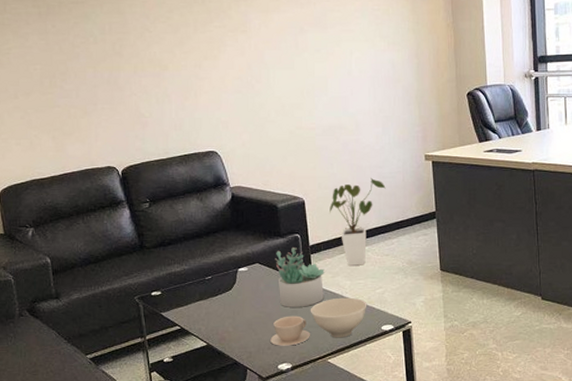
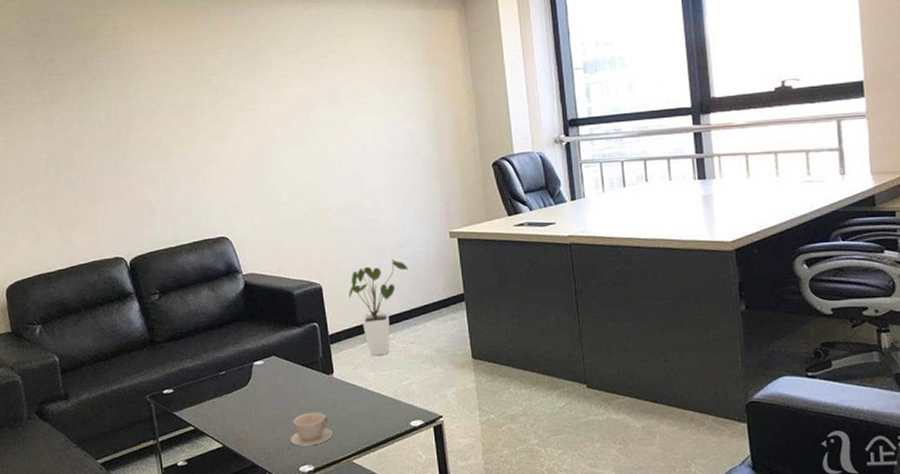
succulent plant: present [275,248,325,307] -> none [292,337,346,403]
bowl: present [310,297,367,338] -> none [331,390,394,436]

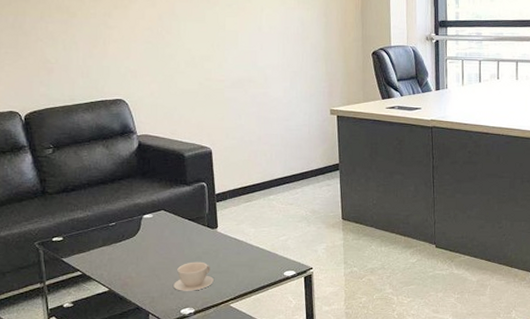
house plant: present [349,258,409,356] -> none [236,129,292,214]

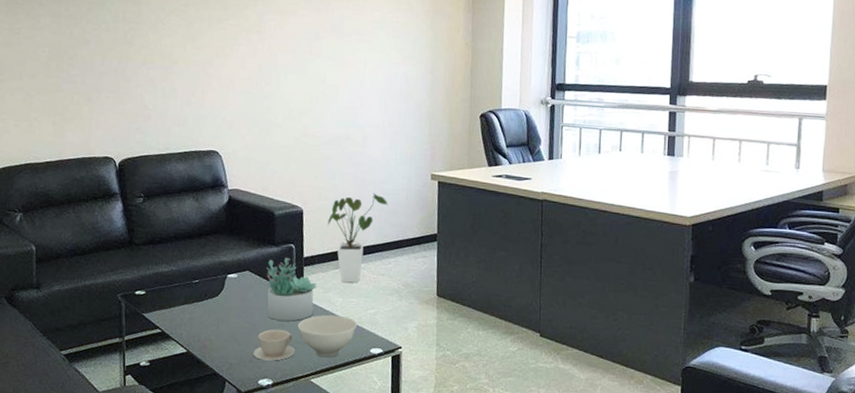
succulent plant: none [180,196,230,254] -> present [266,258,317,322]
bowl: none [214,244,271,284] -> present [297,314,358,358]
house plant: none [236,129,292,214] -> present [328,192,388,283]

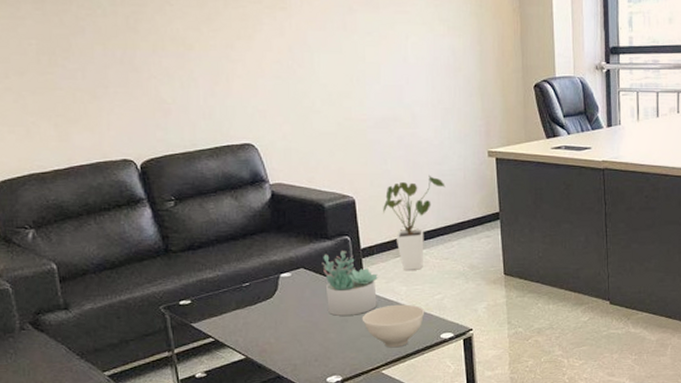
teacup: present [253,329,295,361] -> none [317,324,362,358]

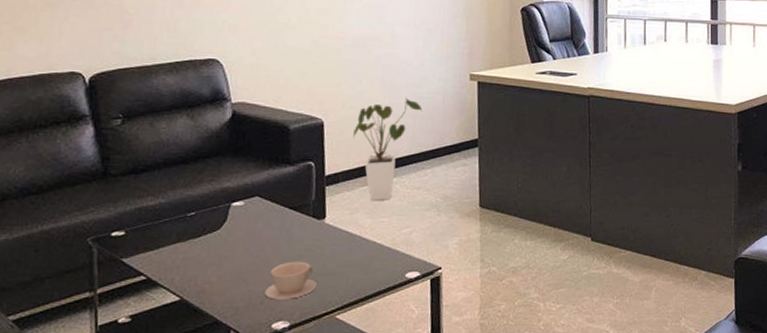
teacup: none [317,324,362,358] -> present [264,261,317,300]
succulent plant: present [322,251,378,316] -> none [280,178,341,251]
bowl: present [362,304,425,348] -> none [319,238,391,289]

